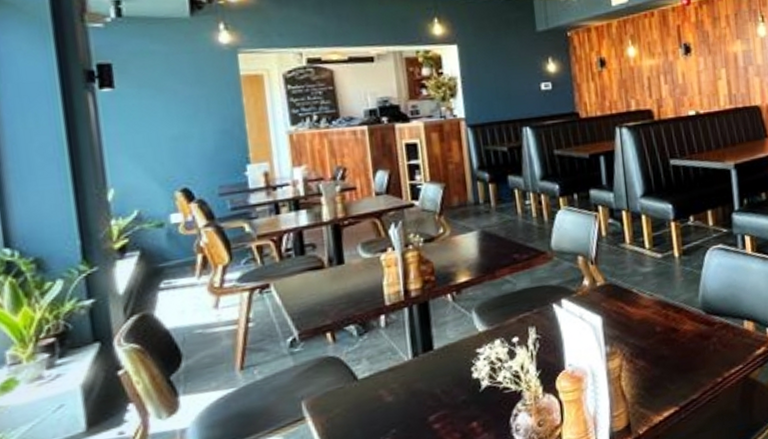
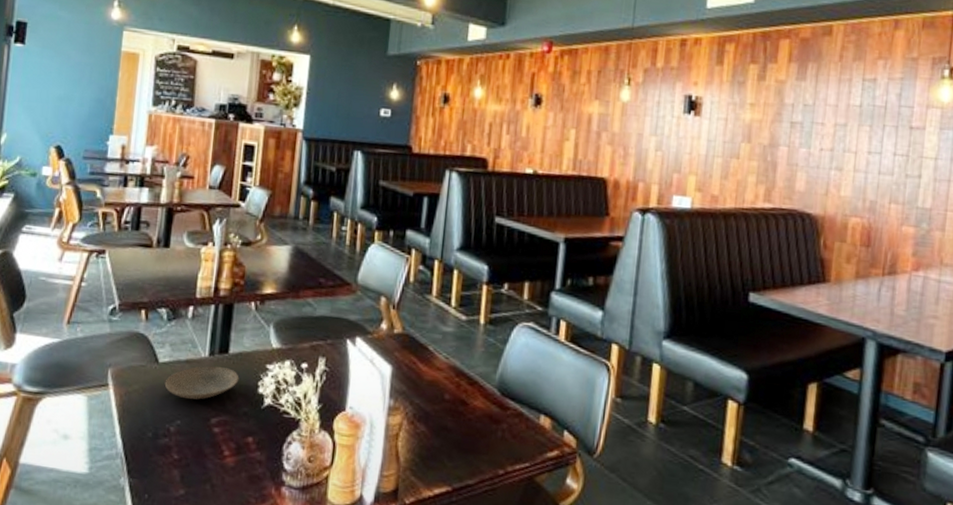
plate: none [369,363,451,407] -> present [164,366,239,400]

